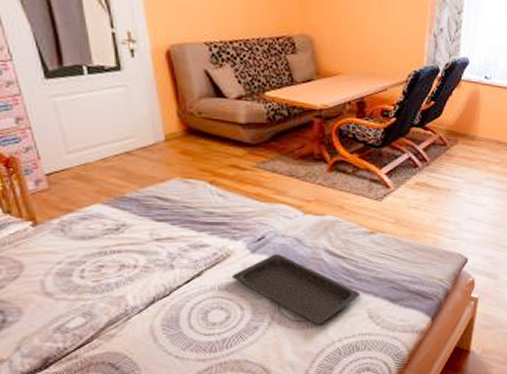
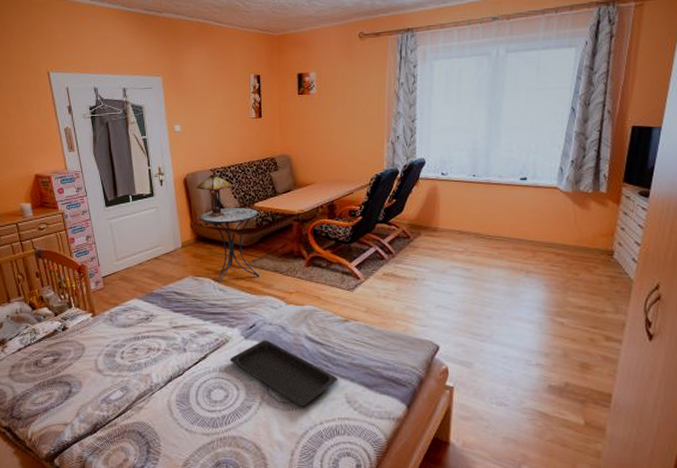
table lamp: none [184,47,237,105] -> present [196,173,233,217]
side table: none [190,94,272,189] -> present [200,207,261,284]

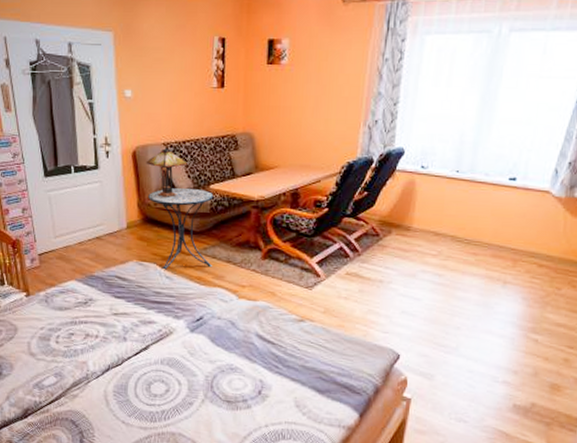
serving tray: present [229,340,338,407] -> none [172,334,288,408]

